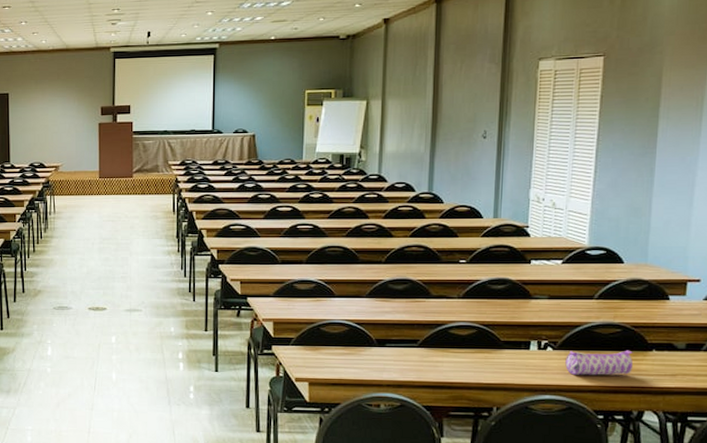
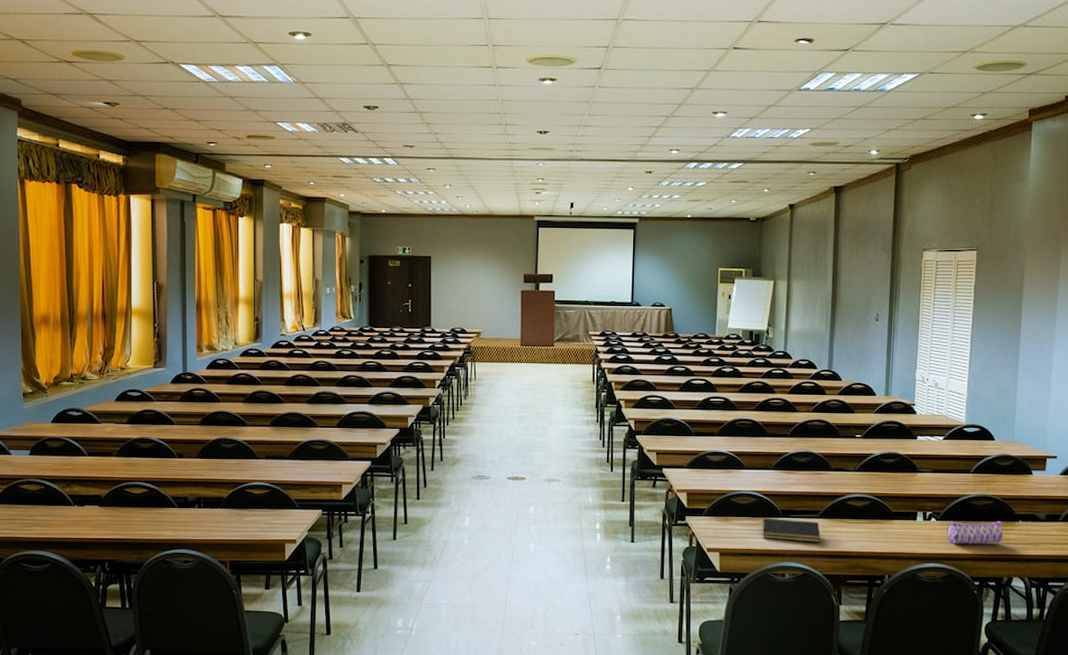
notepad: none [354,348,420,373] -> present [762,518,821,543]

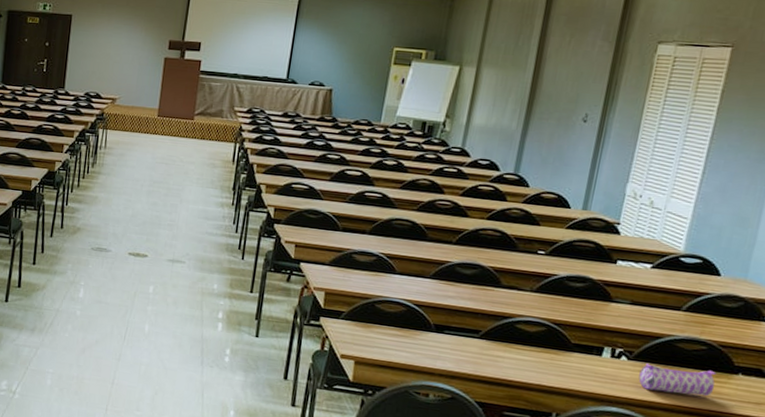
notepad: present [762,518,821,543] -> none [407,331,479,366]

